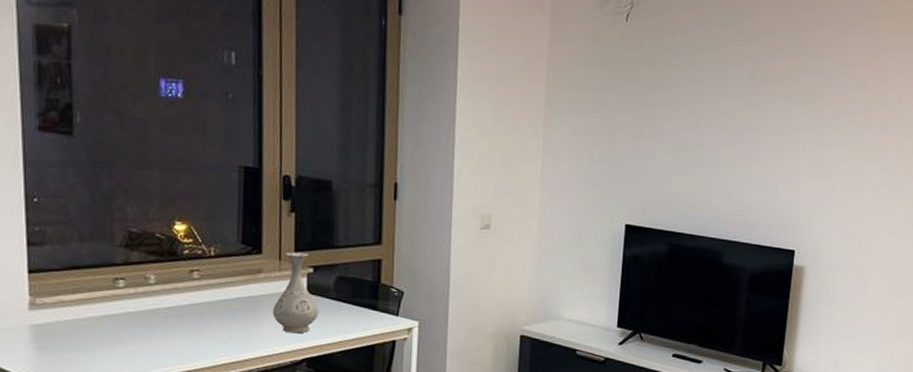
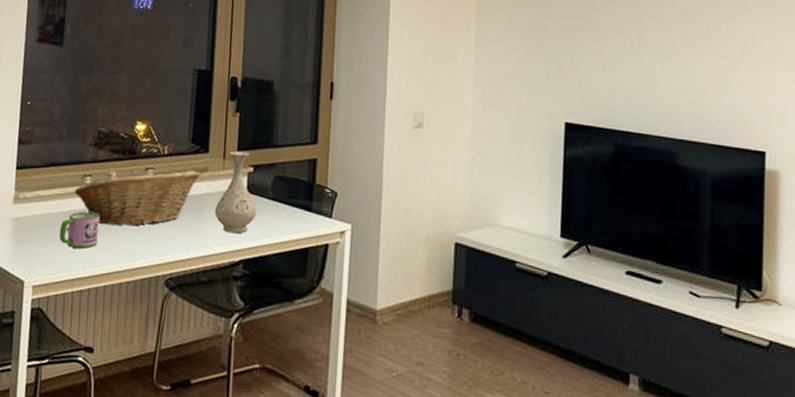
mug: none [92,317,140,354] -> present [59,212,100,249]
fruit basket: none [105,272,254,330] -> present [74,170,200,226]

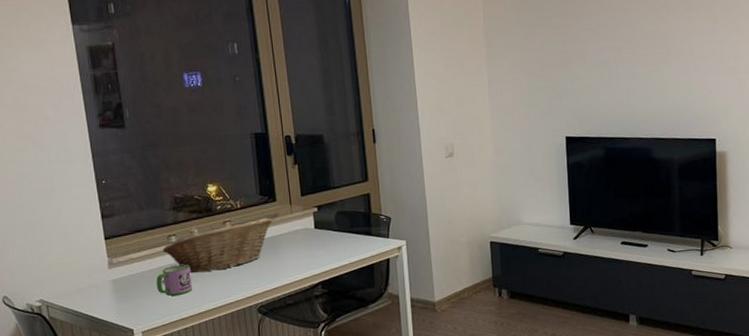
vase: present [214,151,257,234] -> none [289,196,327,263]

